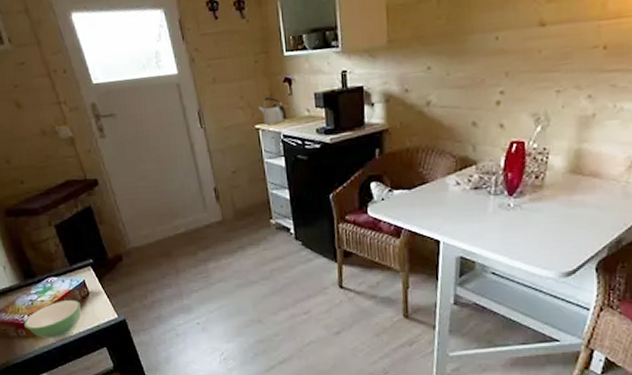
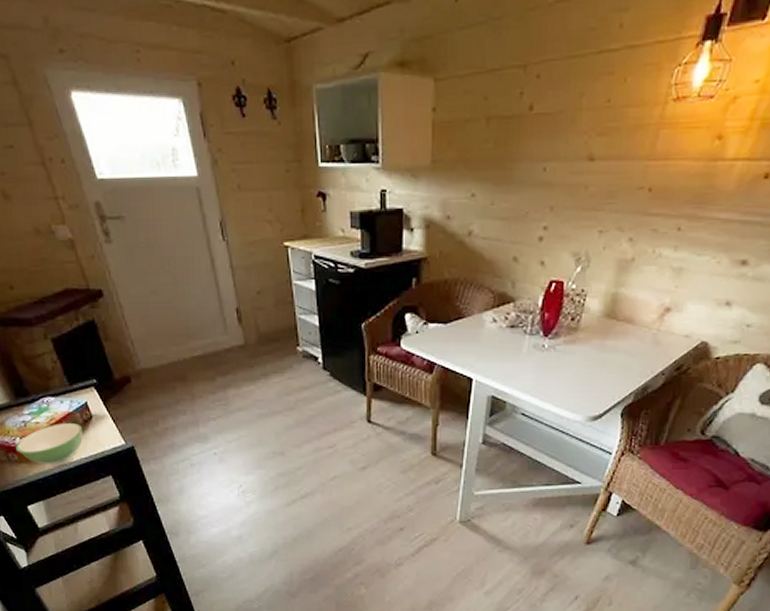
kettle: present [258,96,287,126] -> none [288,211,319,244]

